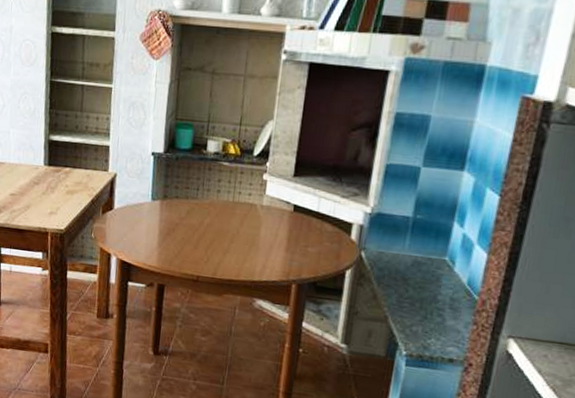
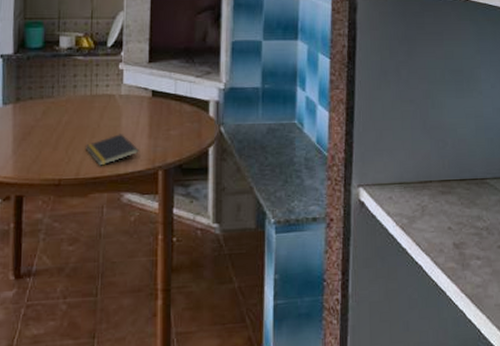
notepad: none [223,243,275,271] -> present [85,134,139,166]

